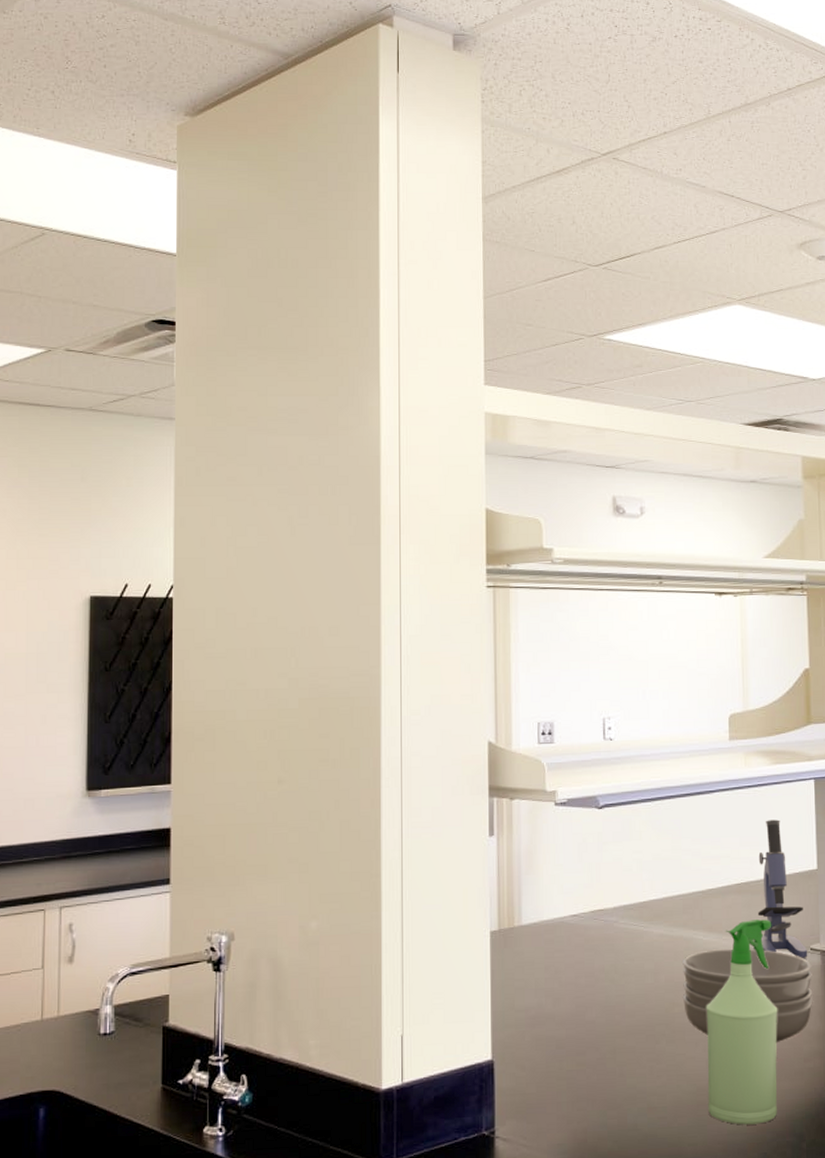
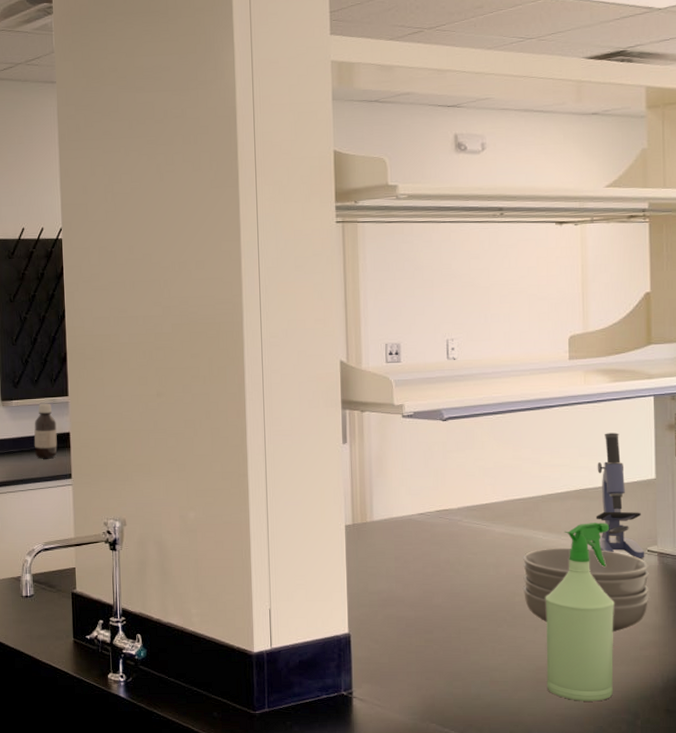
bottle: none [125,792,154,861] -> present [34,403,57,459]

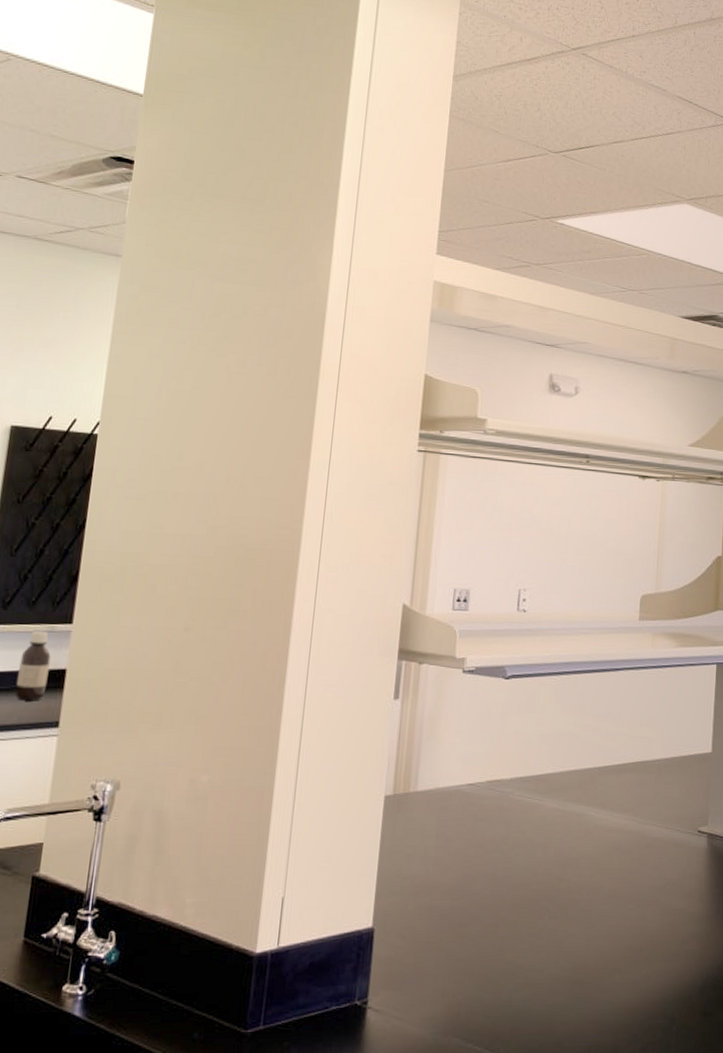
bowl: present [523,548,649,633] -> none [570,826,698,924]
spray bottle: present [545,522,615,702] -> none [583,799,663,1005]
microscope: present [595,433,645,558] -> none [650,701,696,840]

